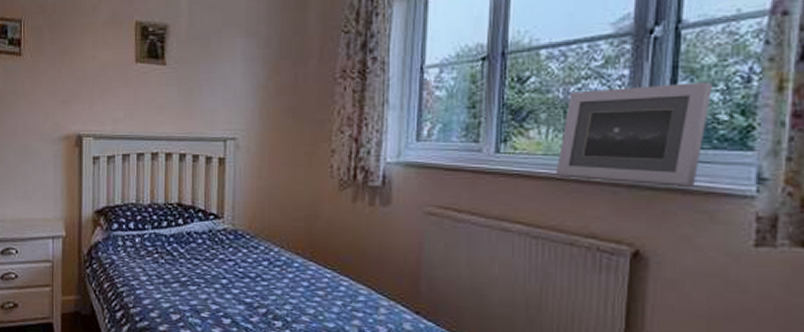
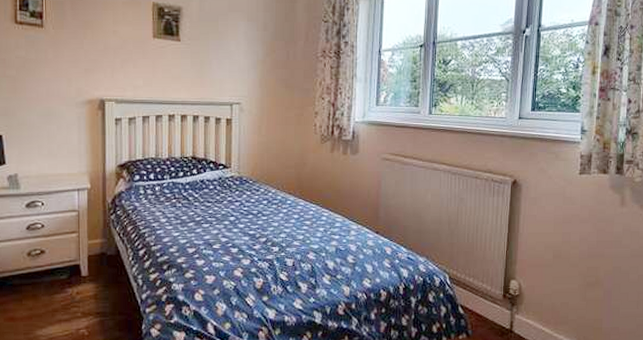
picture frame: present [557,82,712,187] -> none [467,67,558,136]

